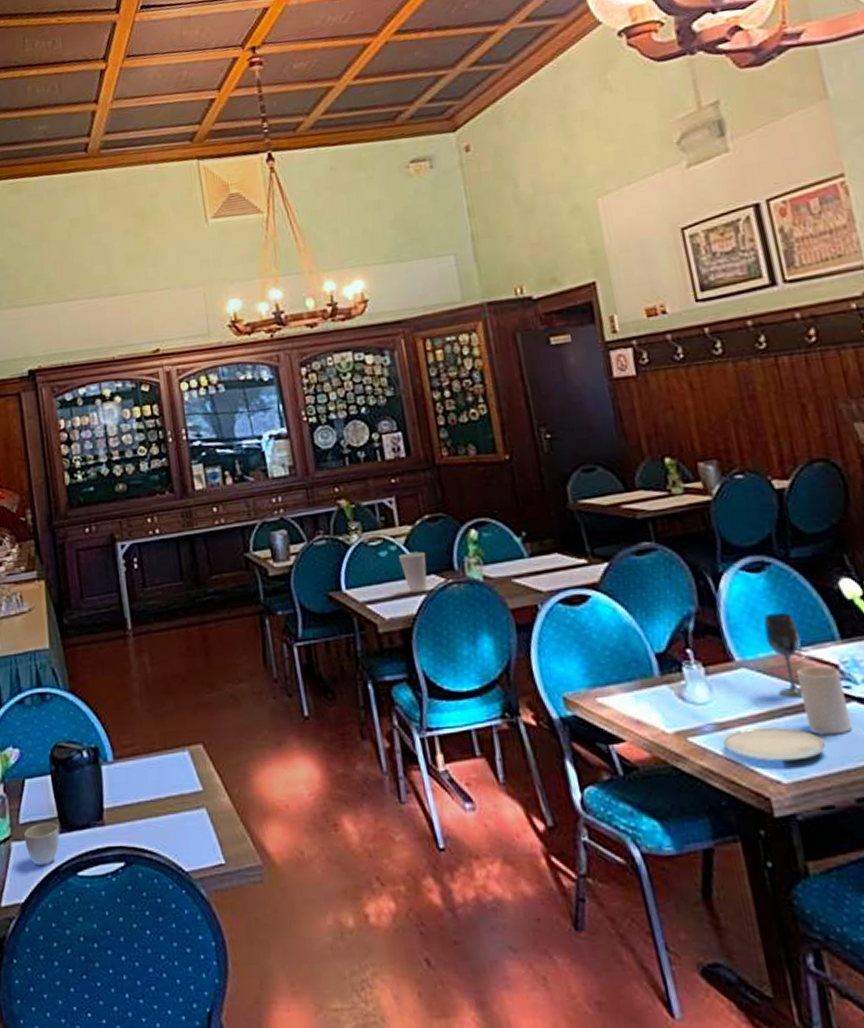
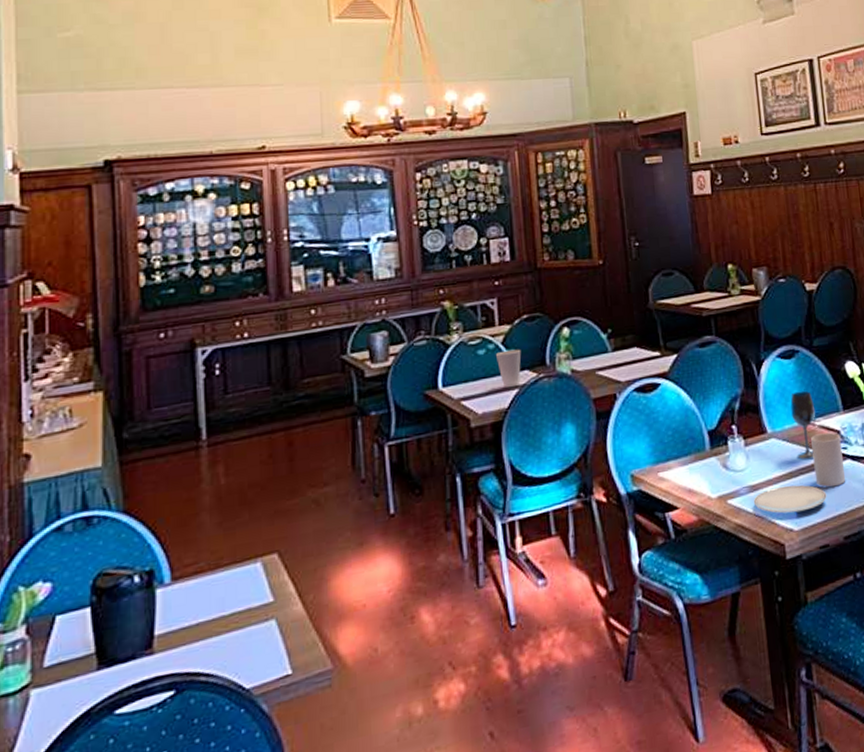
cup: present [24,822,60,865] -> none [49,660,95,711]

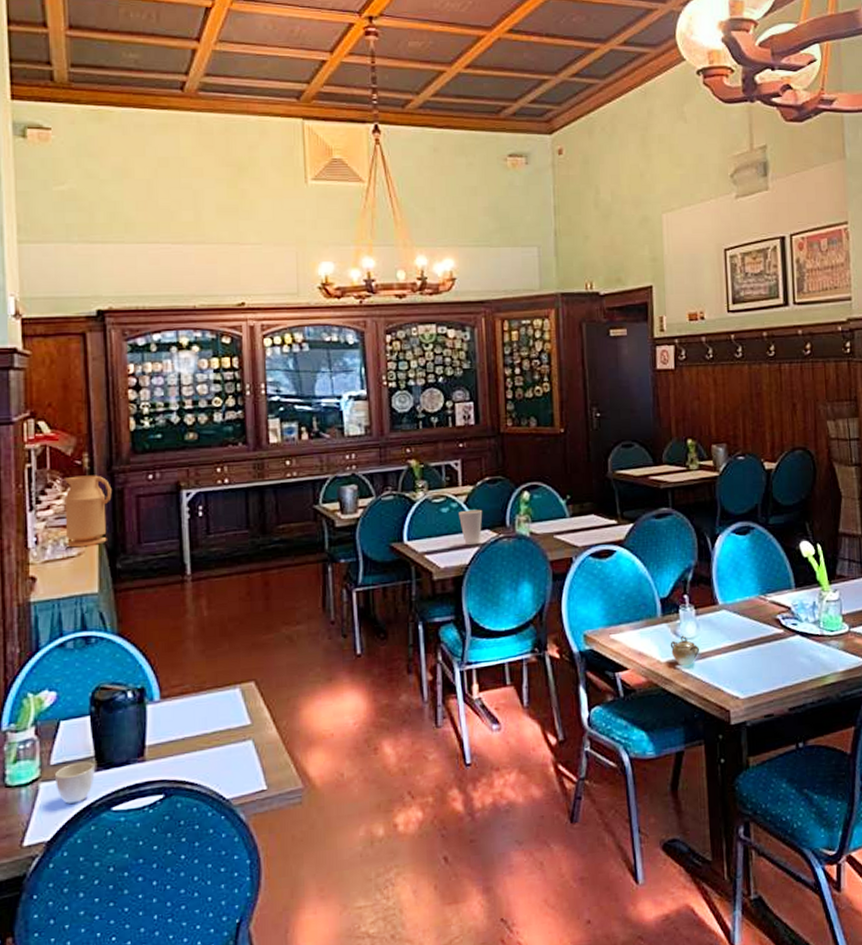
cup: none [49,660,95,711] -> present [55,761,95,804]
water jug: none [64,337,119,419] -> present [64,475,112,548]
sugar bowl: none [720,468,751,501] -> present [670,635,700,666]
plate: present [753,485,827,514] -> none [701,655,774,682]
wine glass: present [790,391,816,460] -> none [743,566,768,633]
cup: present [811,432,846,487] -> none [761,608,794,661]

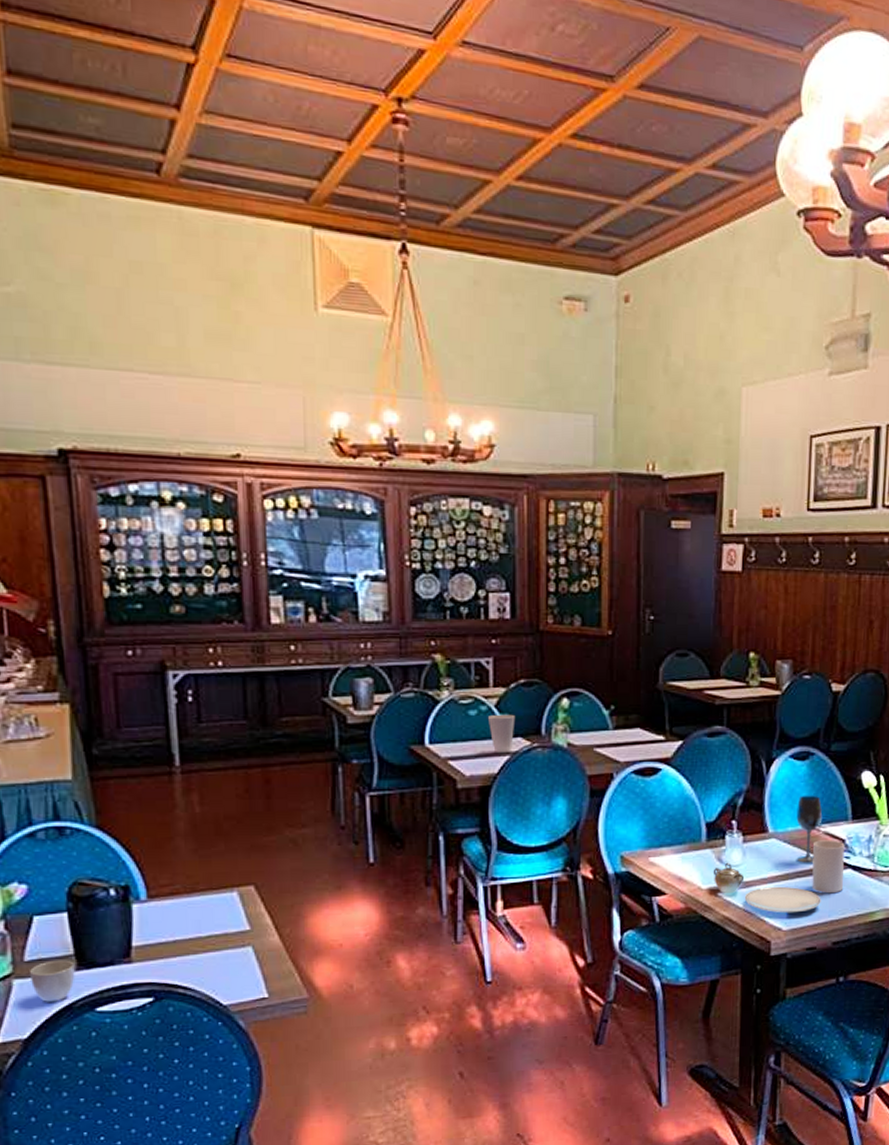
water jug: present [64,475,112,548] -> none [25,646,85,728]
plate: none [701,655,774,682] -> present [744,886,821,914]
wine glass: none [743,566,768,633] -> present [796,795,823,864]
cup: none [761,608,794,661] -> present [811,840,845,894]

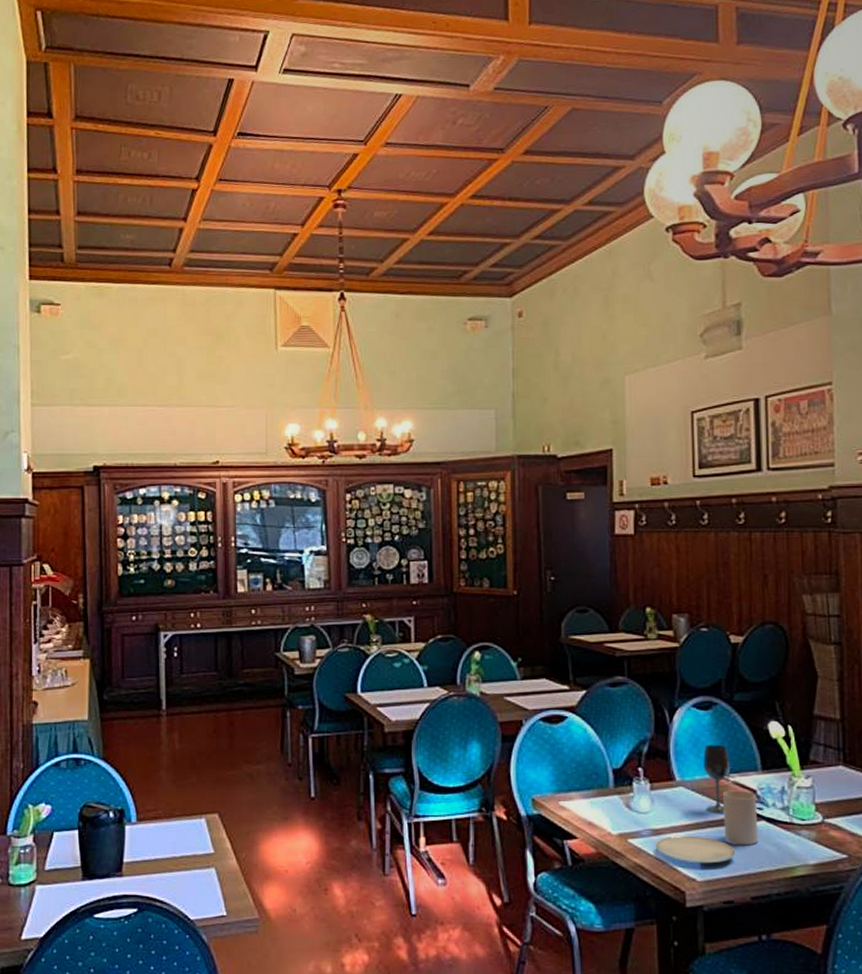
cup: present [30,960,75,1002] -> none [49,870,81,907]
cup: present [487,714,516,754] -> none [409,666,434,701]
sugar bowl: present [713,862,745,894] -> none [622,809,654,841]

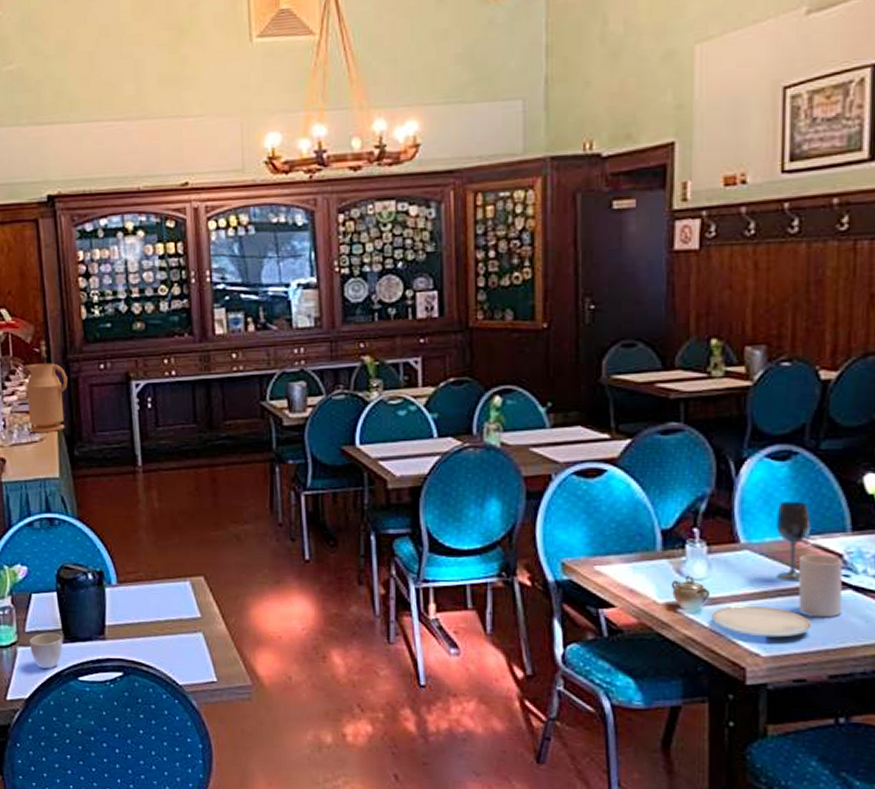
cup: none [49,870,81,907] -> present [30,633,63,669]
water jug: none [62,614,101,678] -> present [25,363,68,433]
sugar bowl: none [622,809,654,841] -> present [671,575,711,611]

